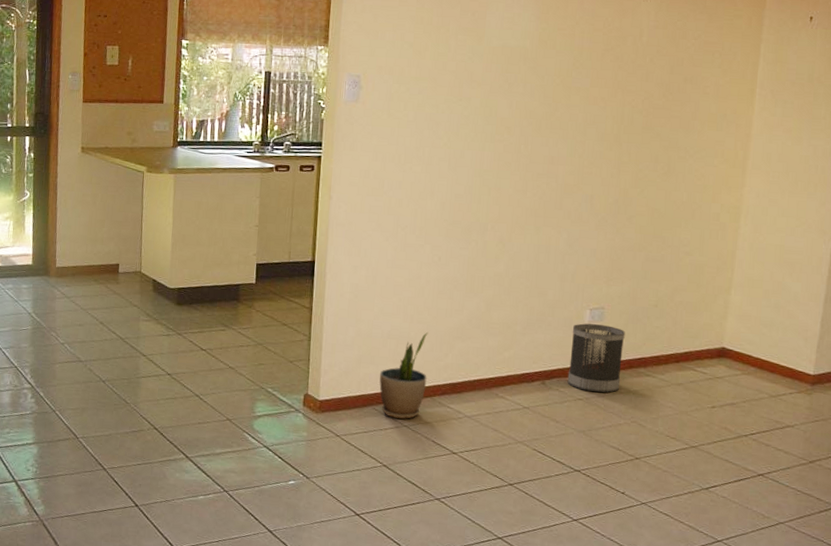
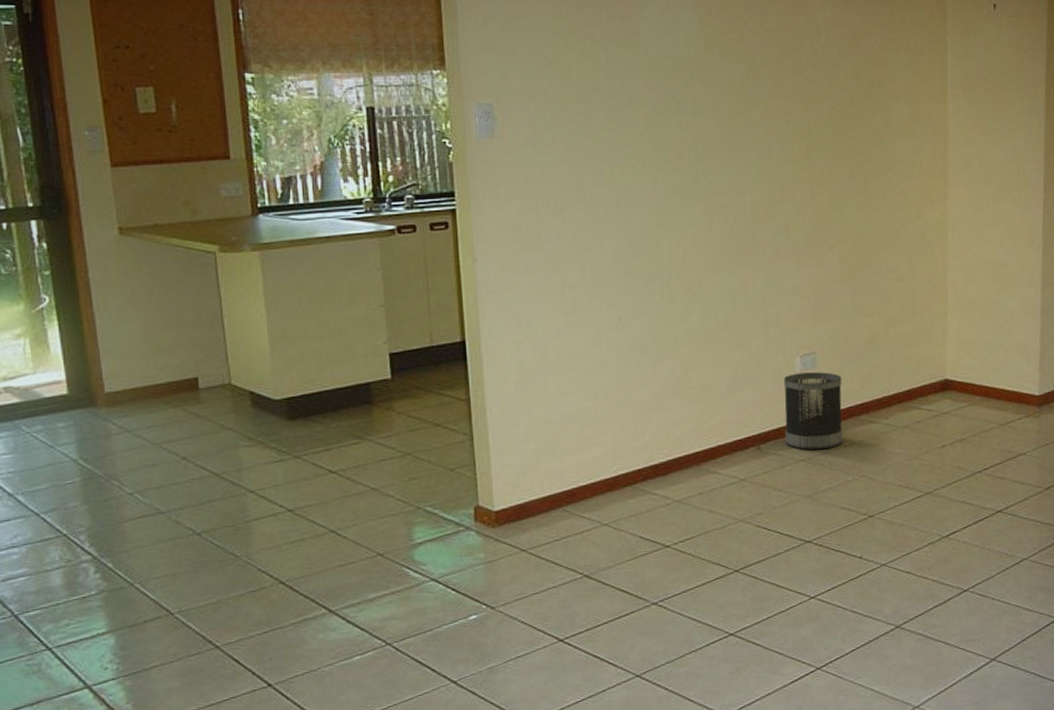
potted plant: present [379,332,428,419] -> none [565,409,624,518]

